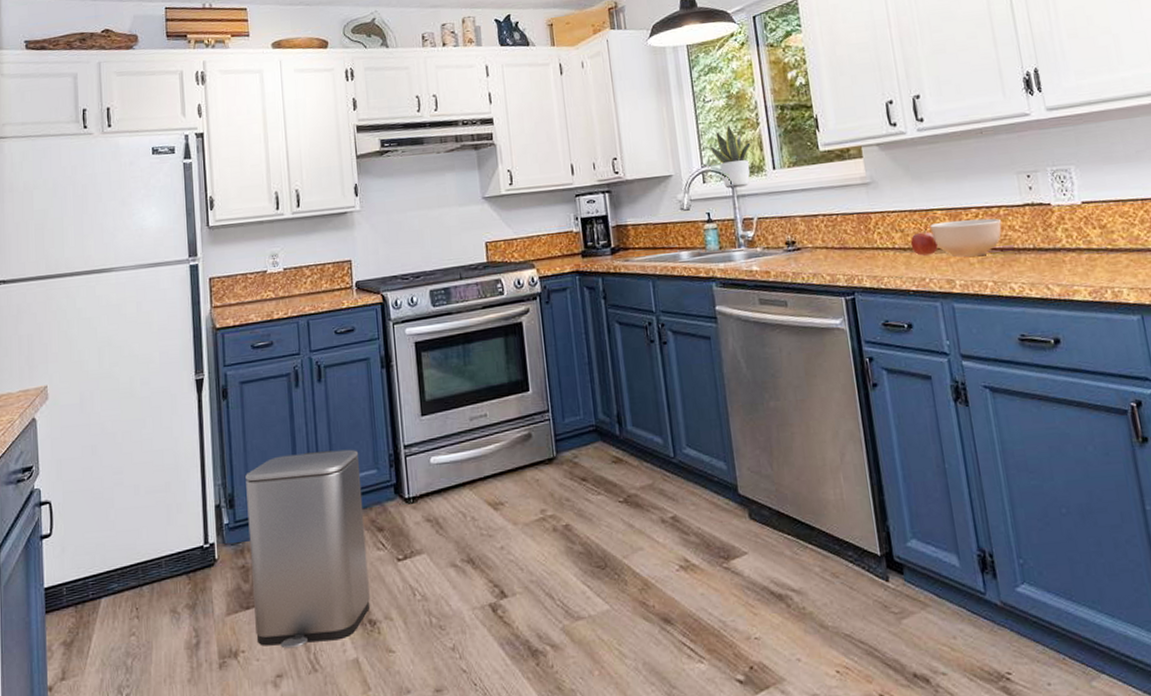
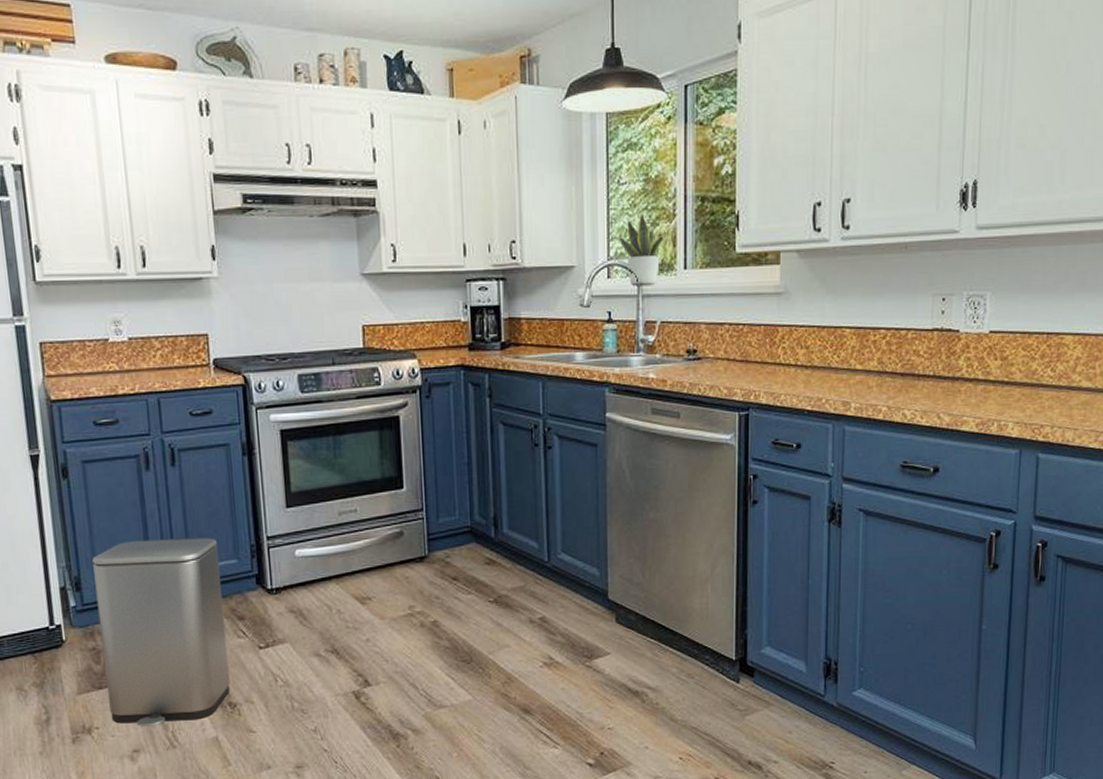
fruit: present [910,229,938,256] -> none [813,347,840,375]
bowl: present [930,218,1002,258] -> none [836,340,908,380]

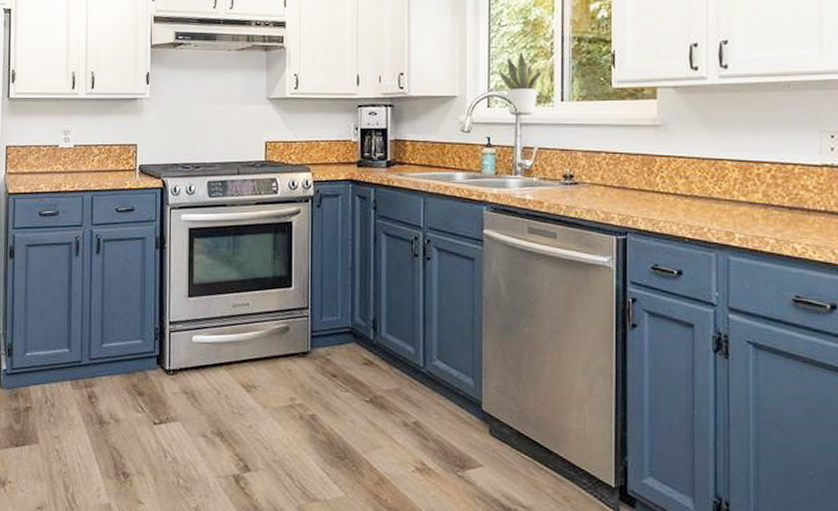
pedal bin: present [92,537,230,727] -> none [22,315,128,487]

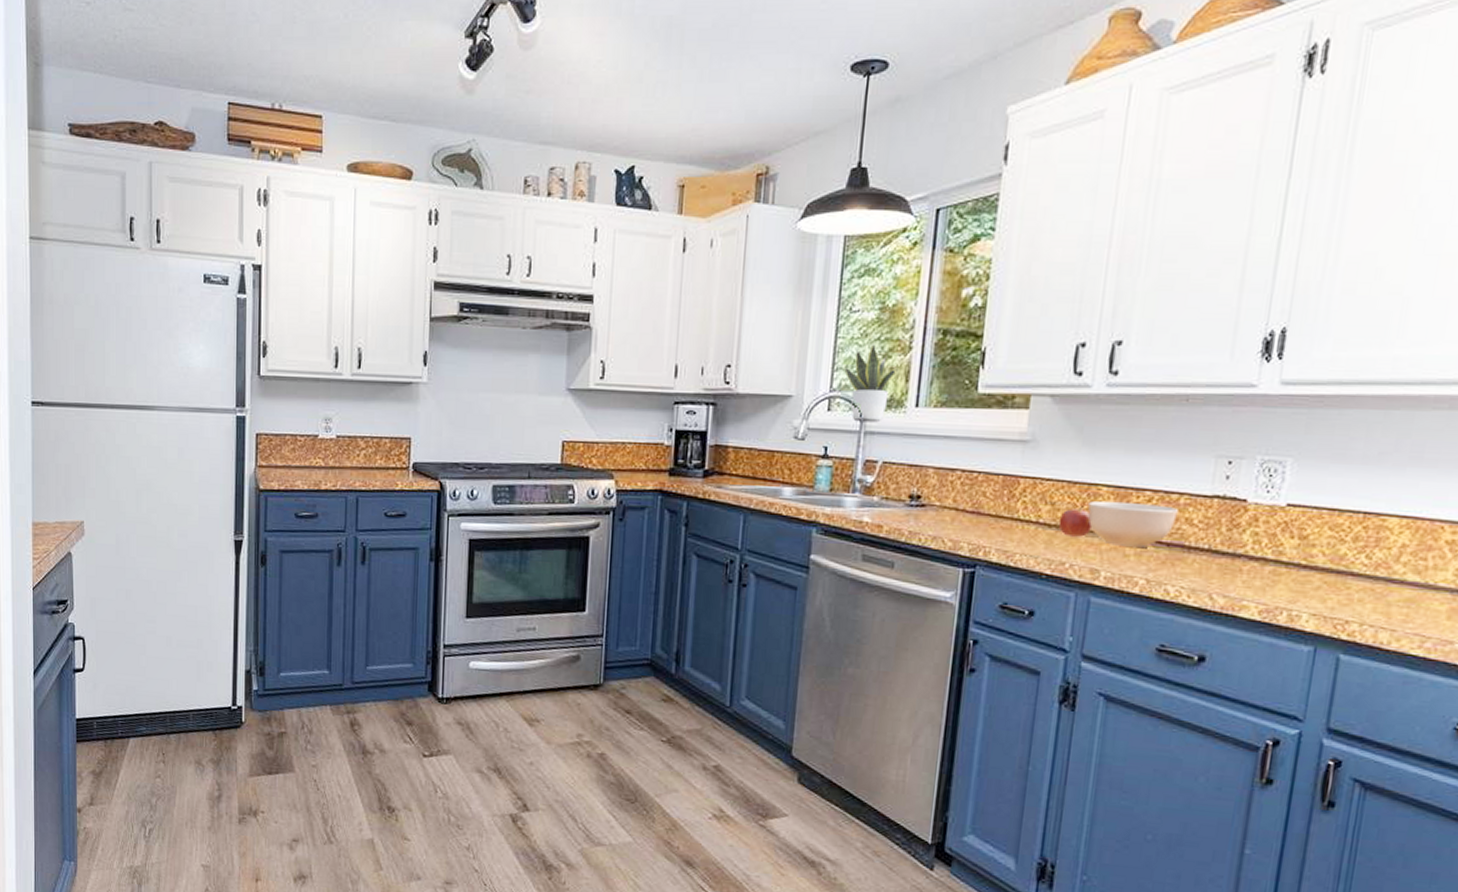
fruit: none [693,178,722,205] -> present [1058,506,1092,537]
bowl: none [717,173,796,213] -> present [1087,501,1180,548]

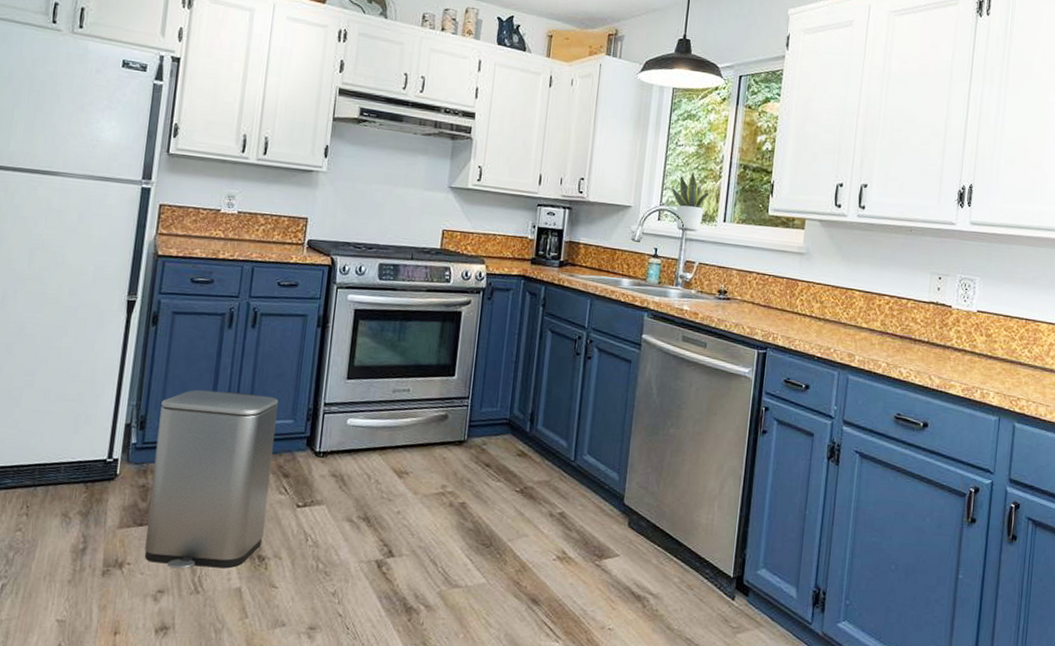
pedal bin: none [276,633,396,819] -> present [145,389,279,569]
fruit: present [1058,506,1092,537] -> none [825,305,849,329]
bowl: present [1087,501,1180,548] -> none [846,302,908,339]

